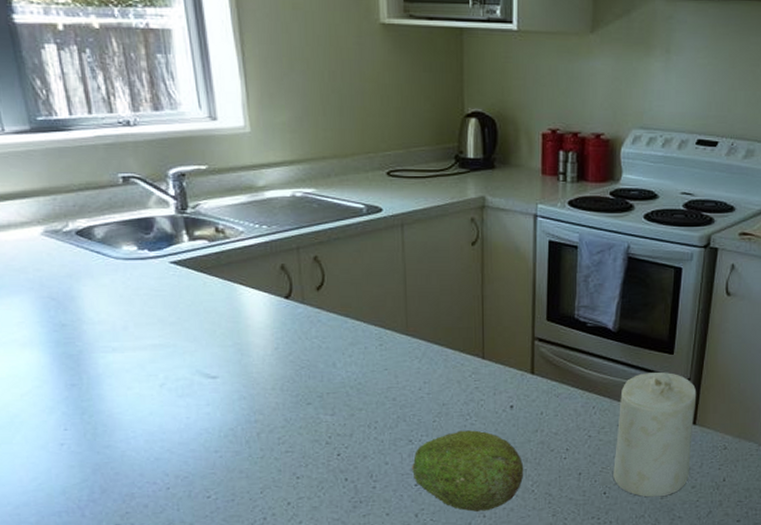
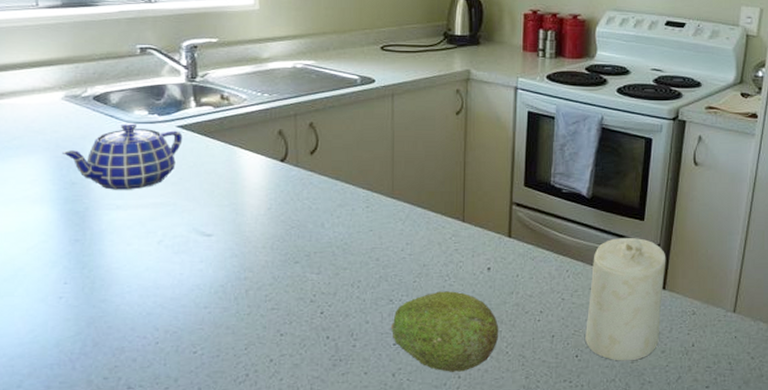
teapot: none [48,260,178,332] -> present [62,123,183,190]

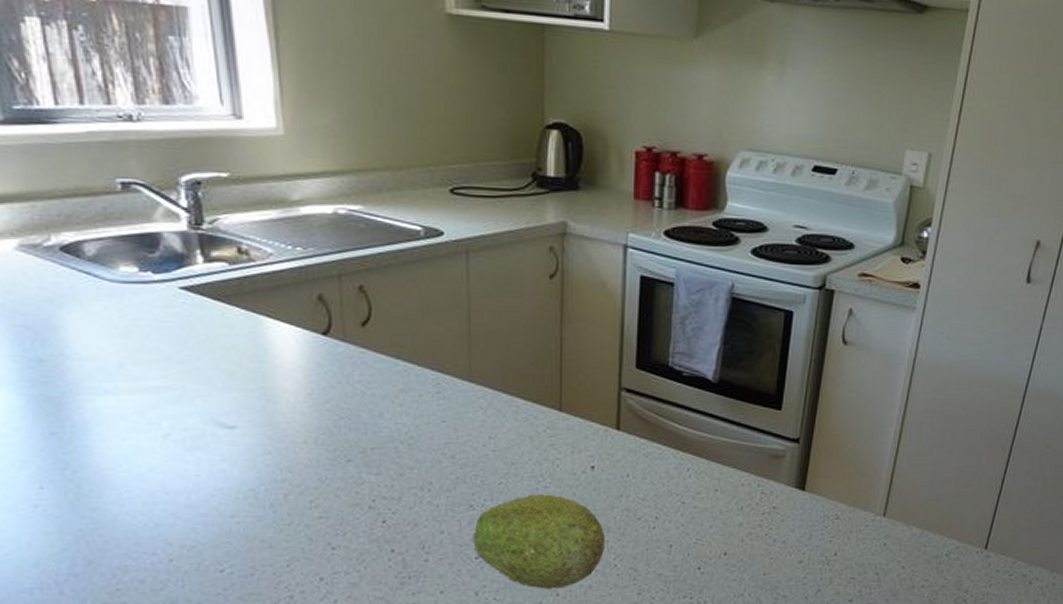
teapot: present [62,123,183,190] -> none [22,283,189,370]
candle: present [585,237,666,361] -> none [709,429,807,573]

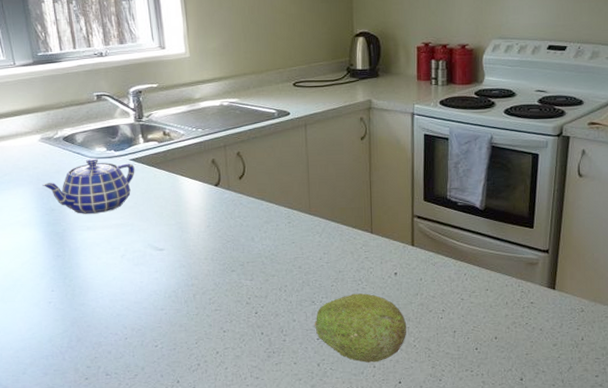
teapot: none [22,283,189,370] -> present [43,159,135,214]

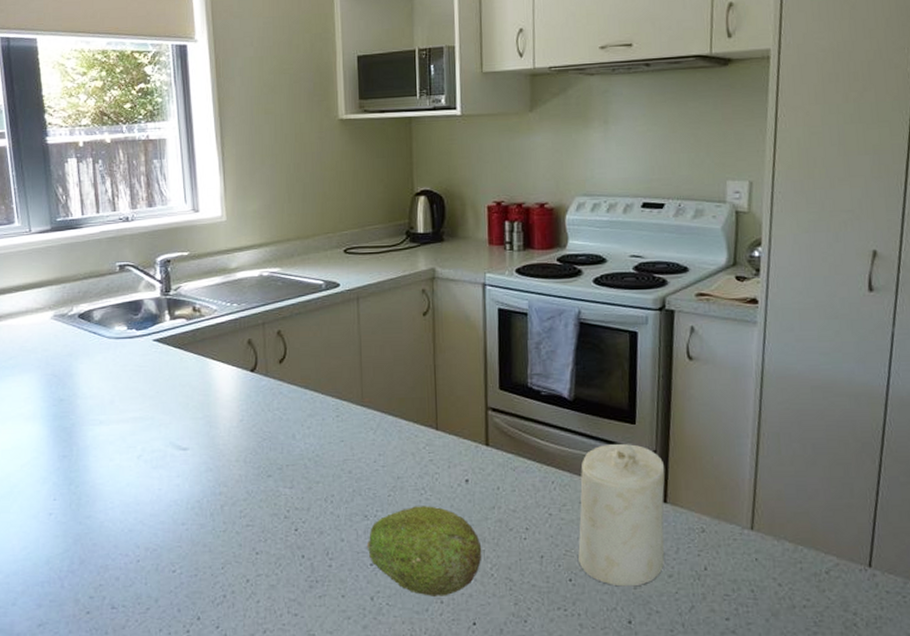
teapot: present [43,159,135,214] -> none [52,339,159,406]
candle: none [483,243,555,353] -> present [578,443,665,587]

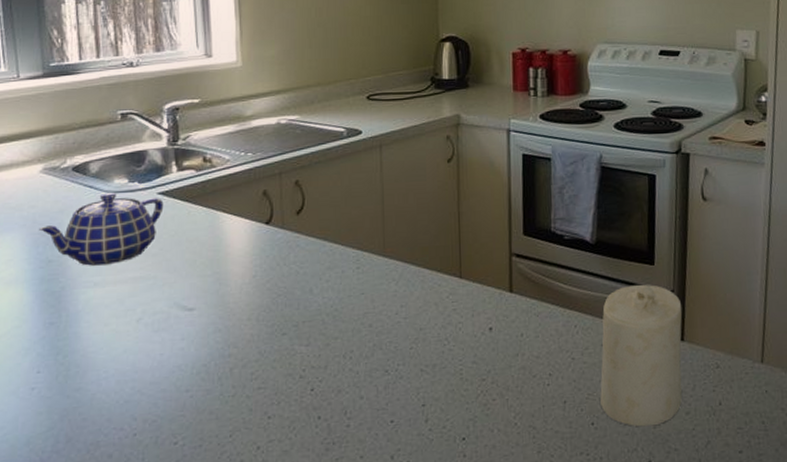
teapot: none [52,339,159,406] -> present [39,193,164,266]
fruit: present [366,506,482,596] -> none [387,356,506,451]

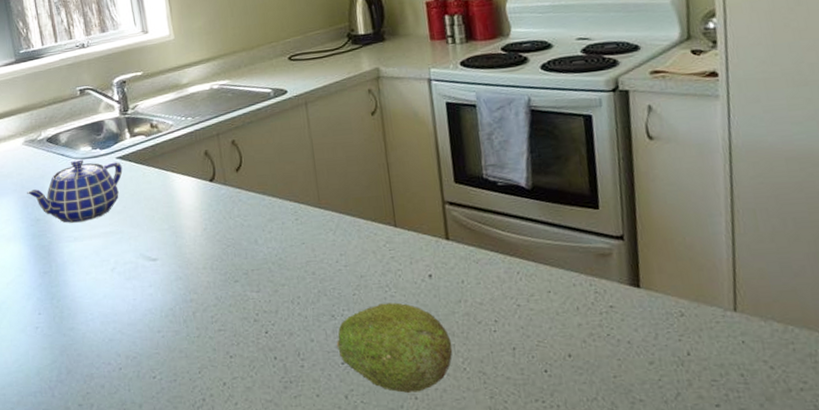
fruit: none [387,356,506,451] -> present [336,302,453,393]
candle: present [600,284,683,427] -> none [546,229,644,376]

